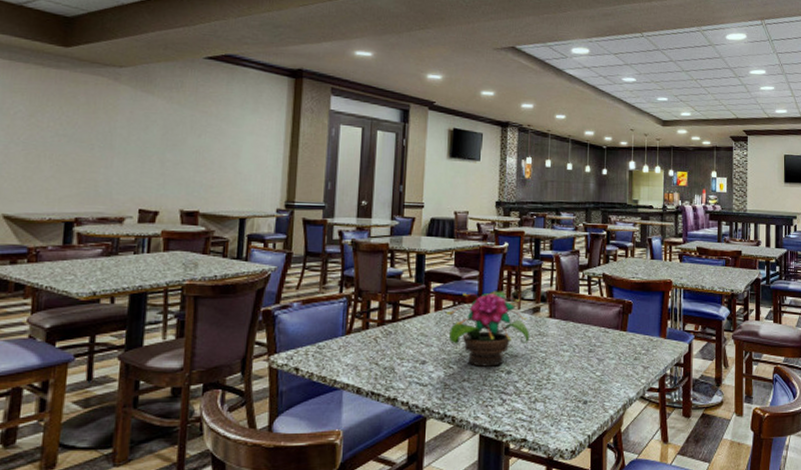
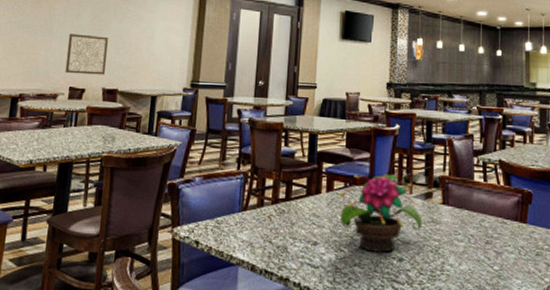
wall art: none [132,149,186,196] -> present [65,33,109,75]

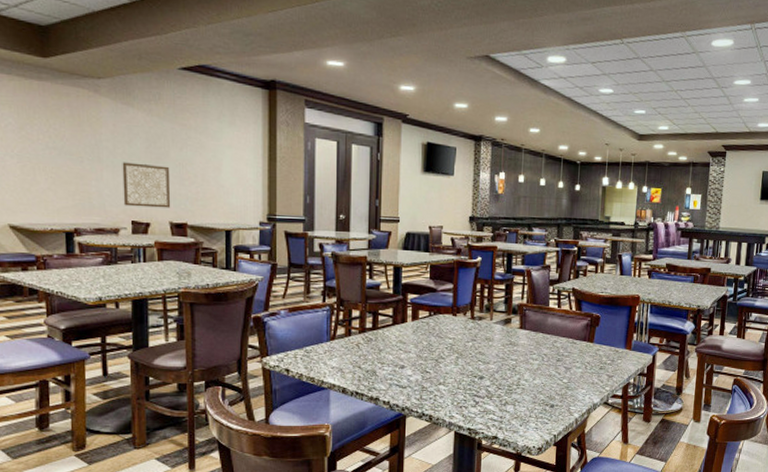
potted flower: present [338,173,423,253] -> none [423,303,502,372]

